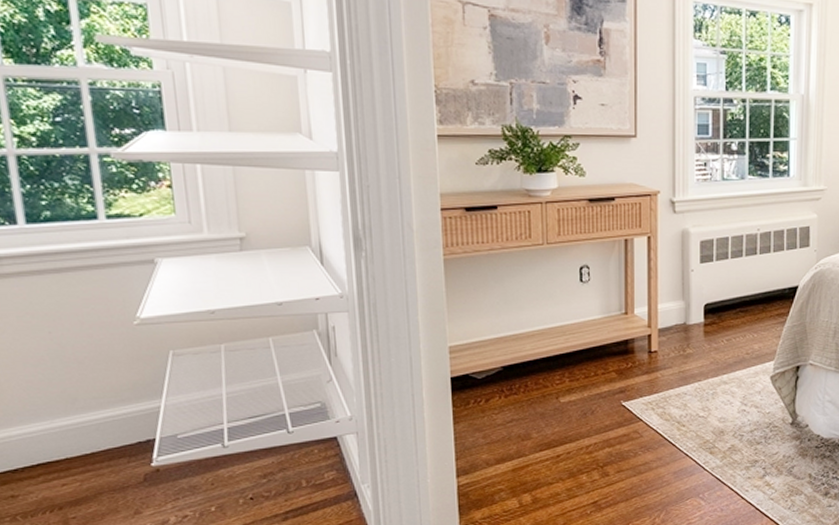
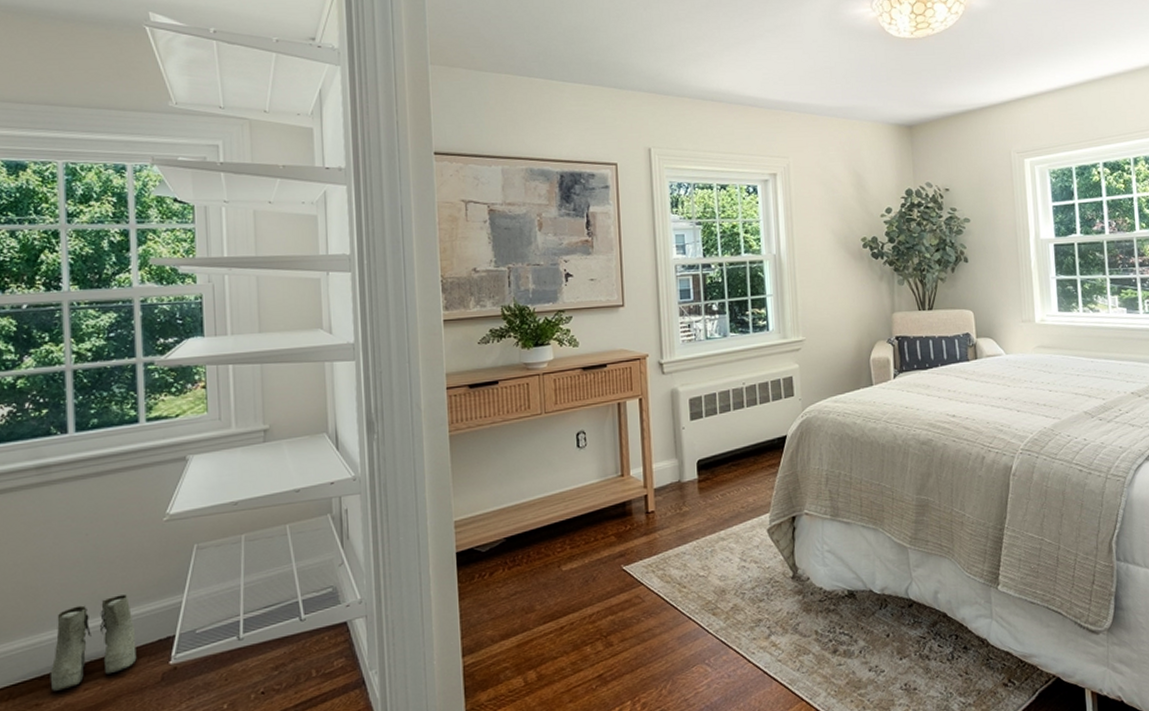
boots: none [23,396,116,486] -> present [50,594,137,692]

